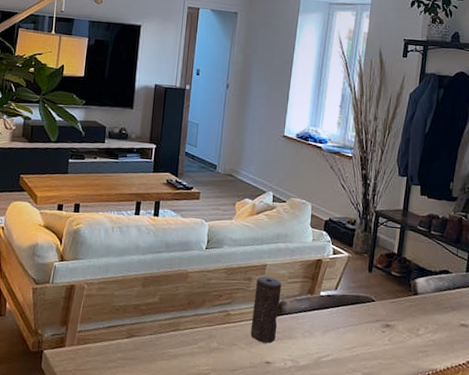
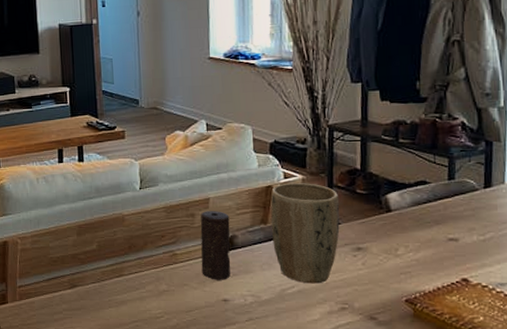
plant pot: none [316,258,377,355] -> present [270,182,341,284]

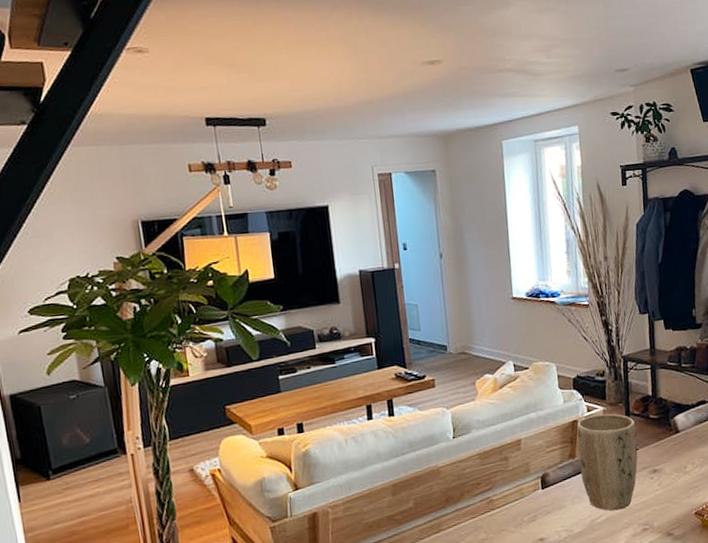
candle: present [200,211,231,280] -> none [513,451,545,521]

